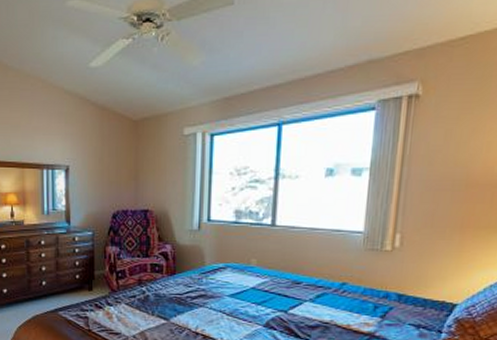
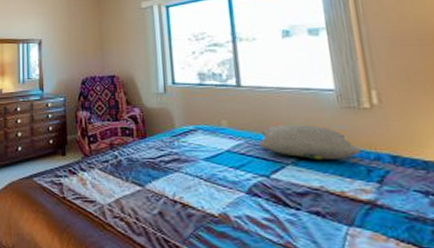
pillow: none [282,264,373,298] -> present [258,124,361,161]

